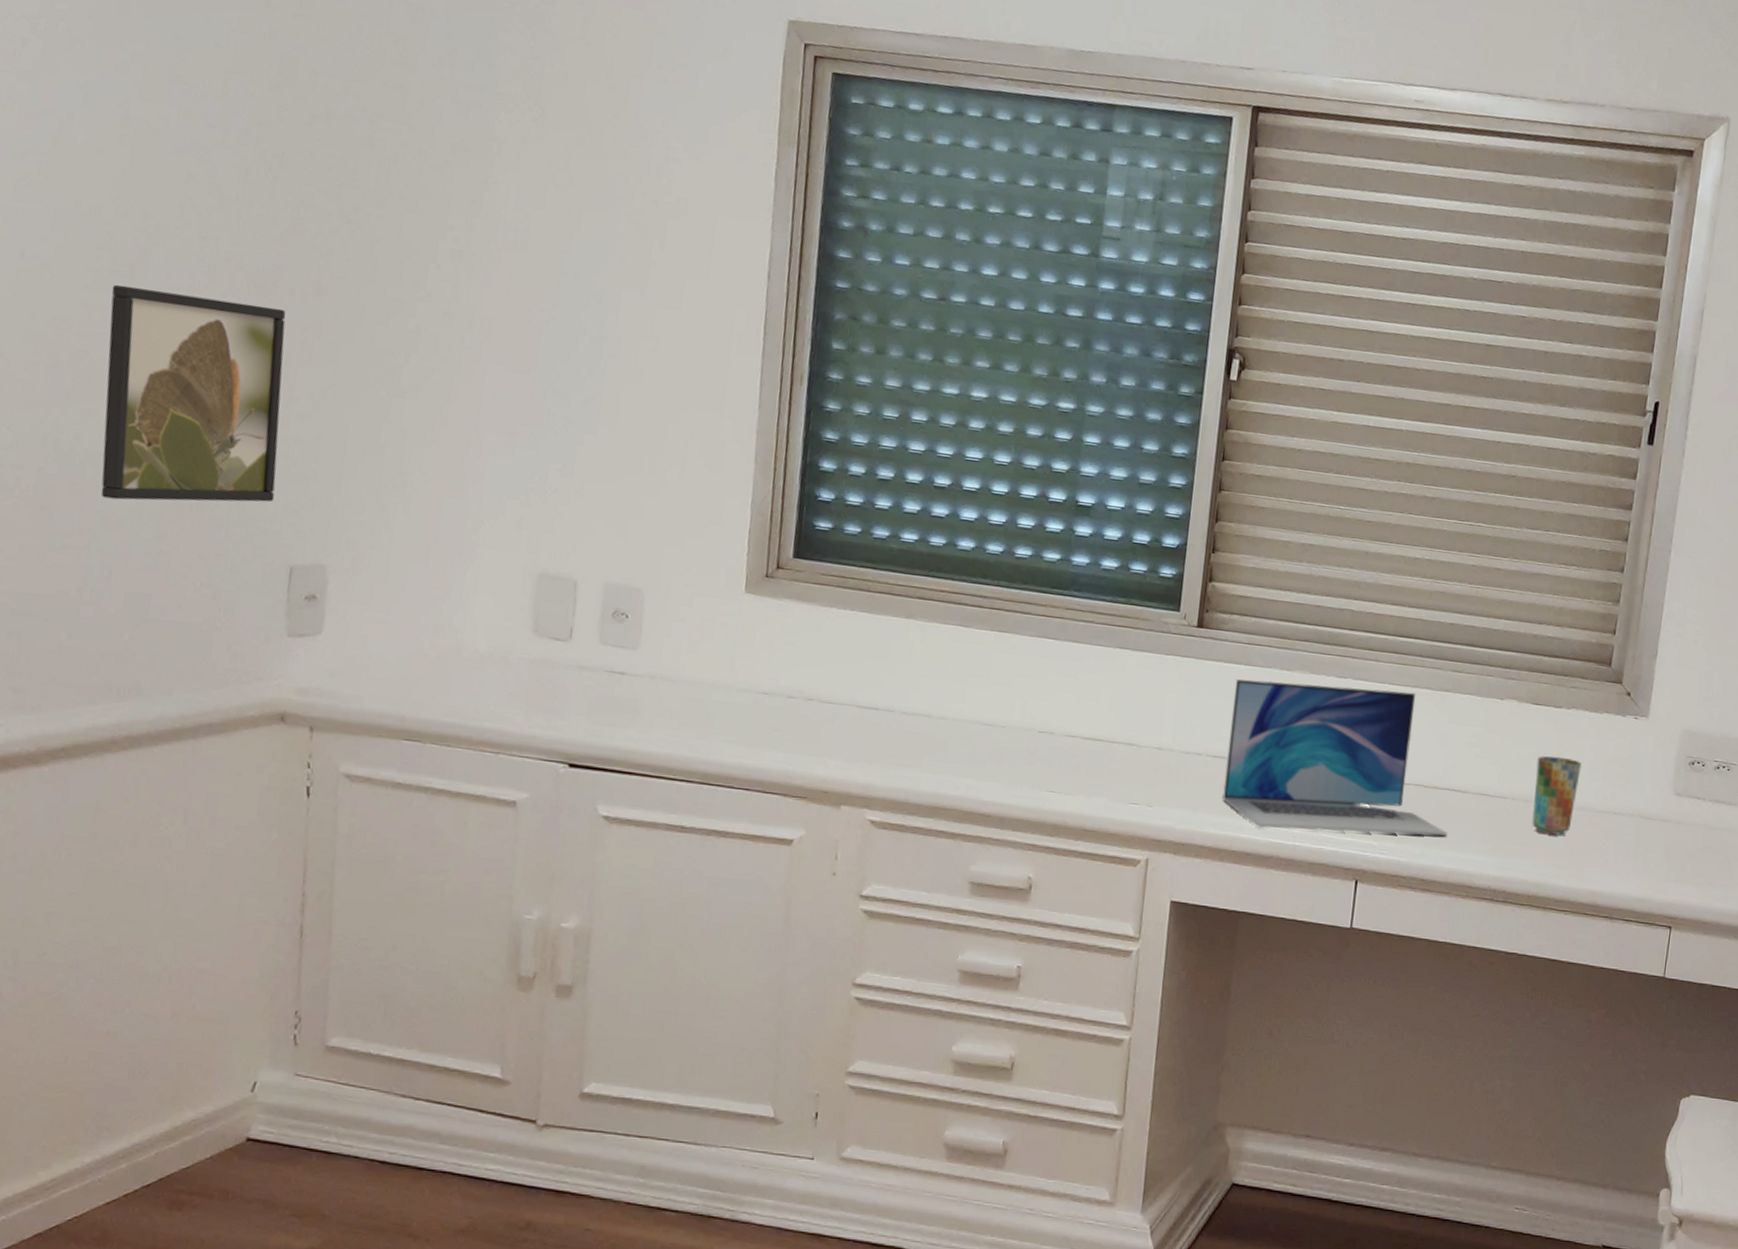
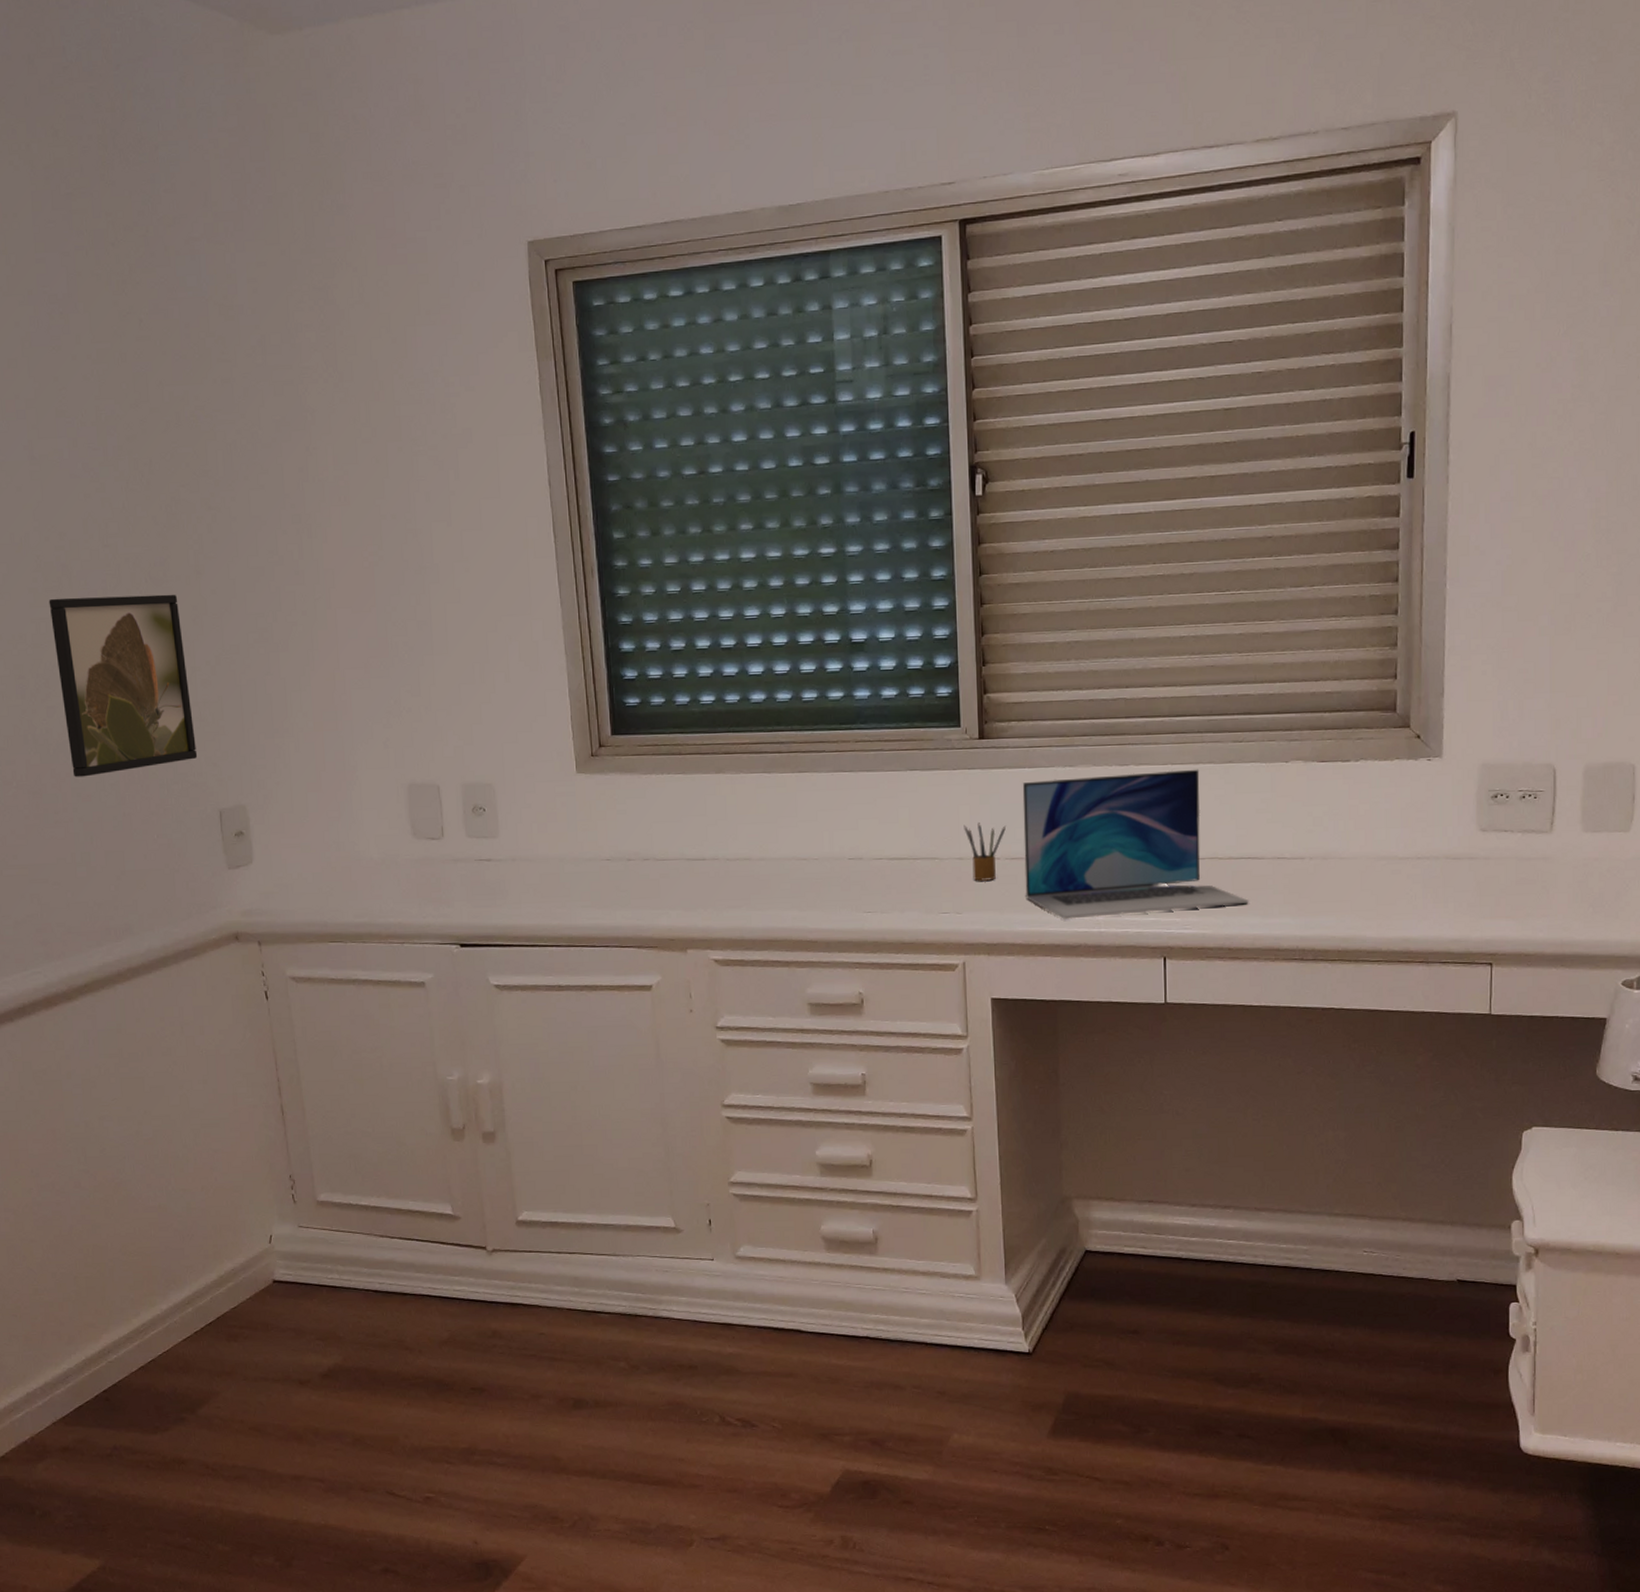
pencil box: none [1167,713,1212,776] -> present [964,823,1006,881]
cup: present [1532,756,1582,836] -> none [1331,810,1377,889]

